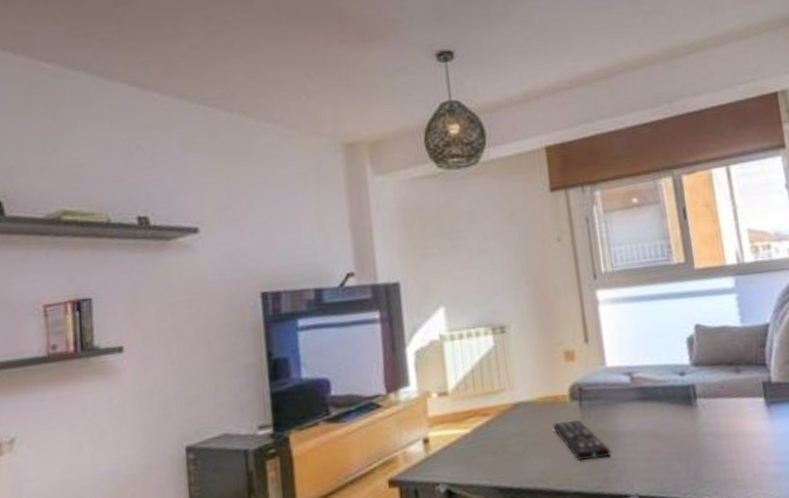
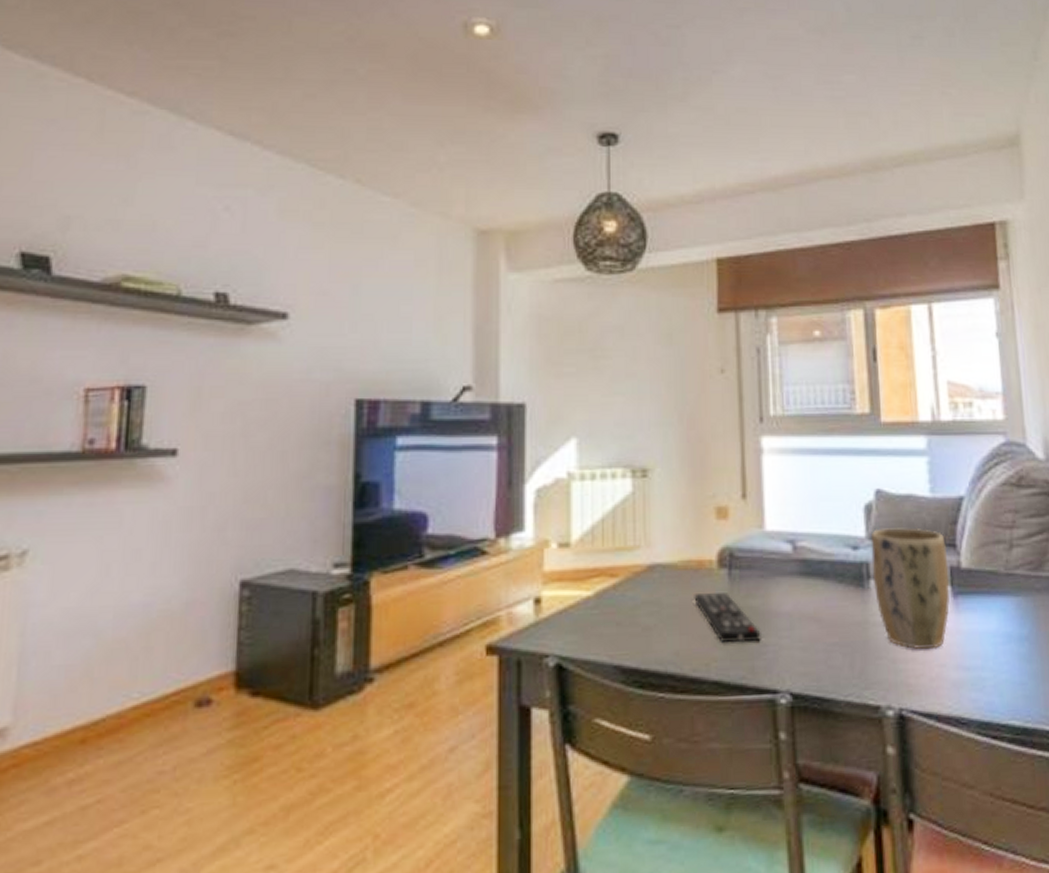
plant pot: none [694,352,765,452] -> present [870,527,950,649]

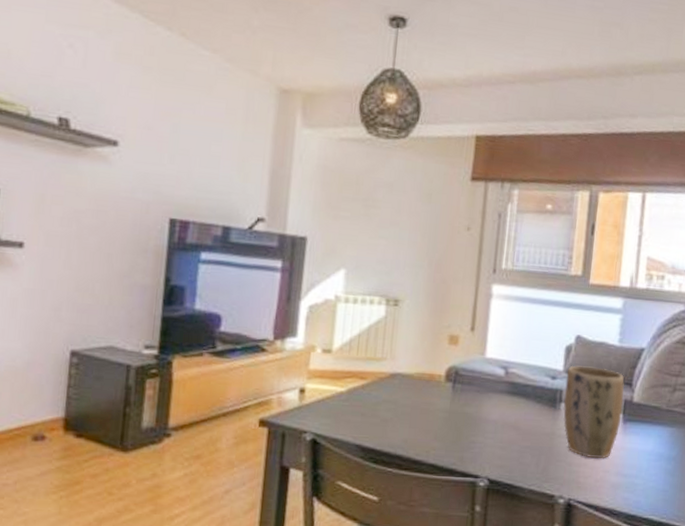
remote control: present [694,593,761,643] -> none [423,399,472,439]

